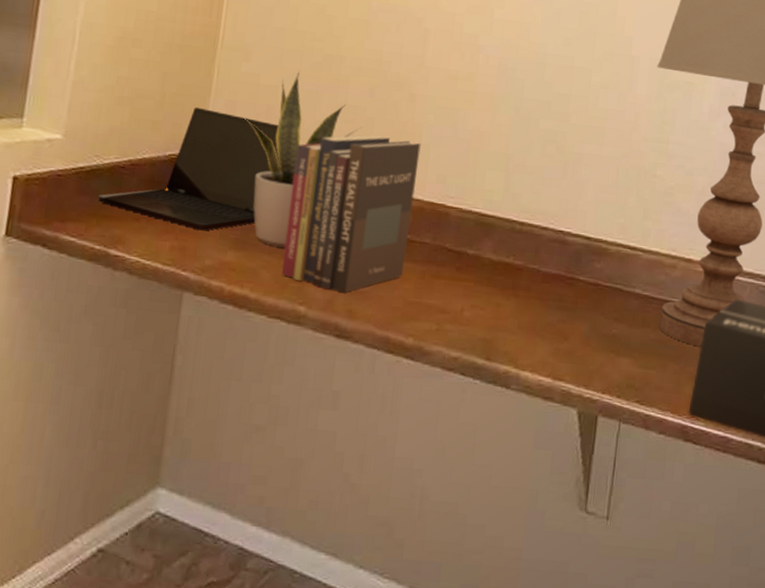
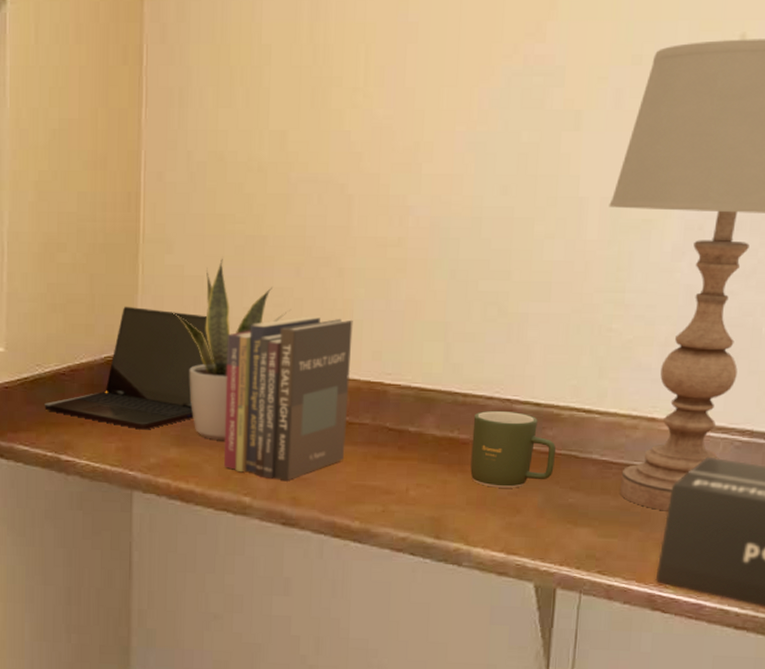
mug: none [523,240,603,316] -> present [470,410,557,488]

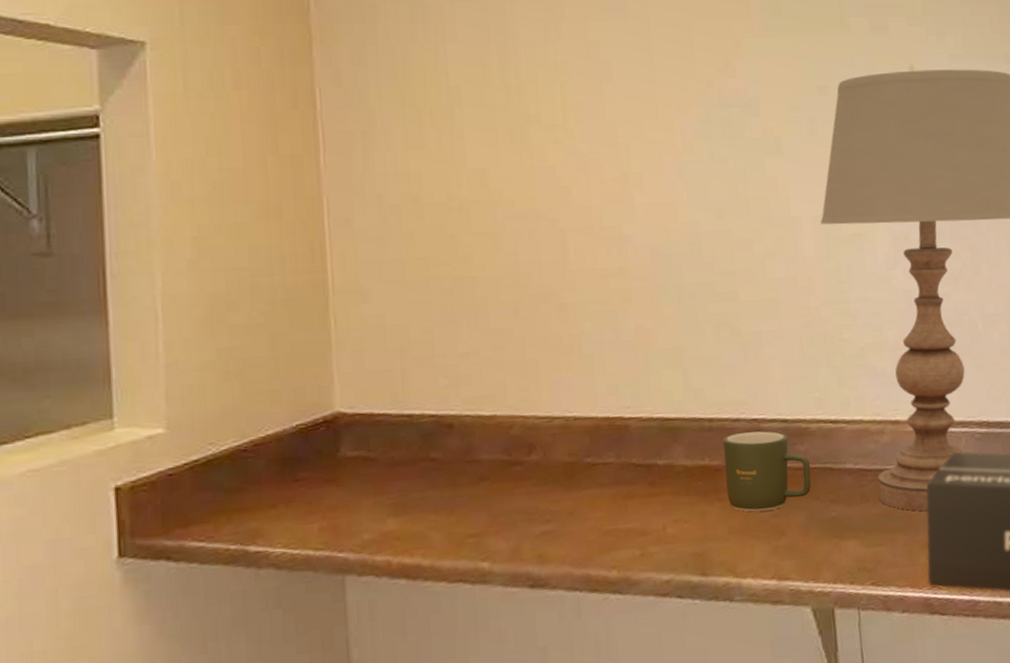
laptop: present [44,306,214,430] -> none [222,365,430,503]
potted plant: present [172,258,292,440] -> none [375,303,513,503]
books: present [223,316,353,480] -> none [443,355,591,538]

